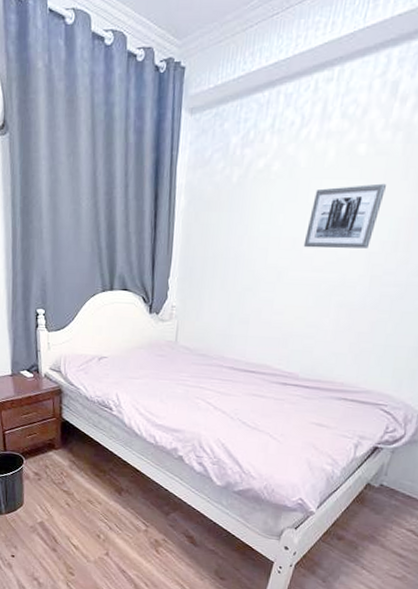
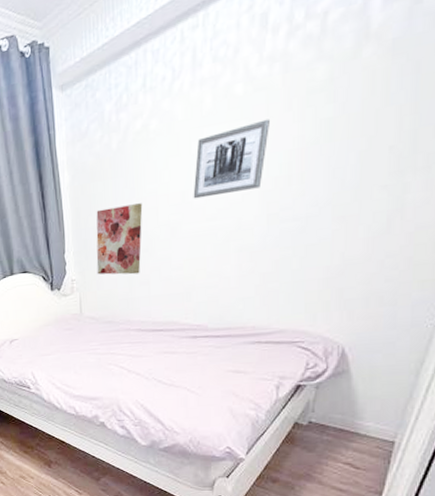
wall art: none [198,240,254,312] -> present [96,203,143,275]

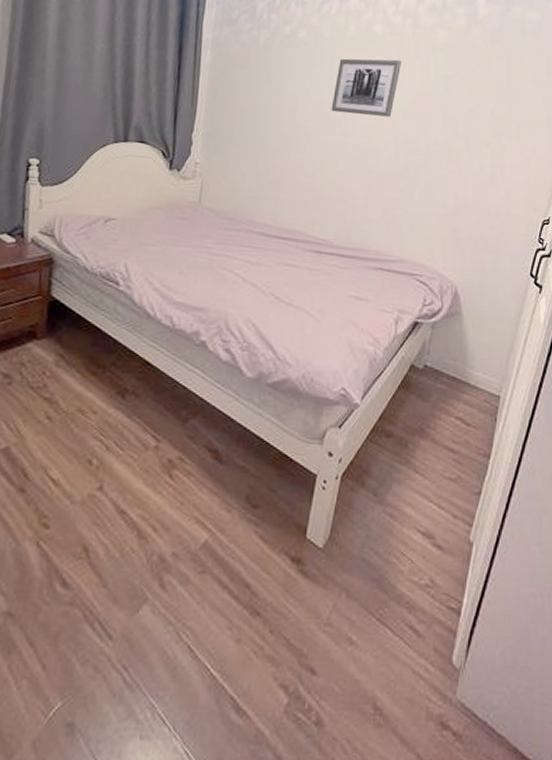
wall art: present [96,203,143,275] -> none [225,96,282,173]

